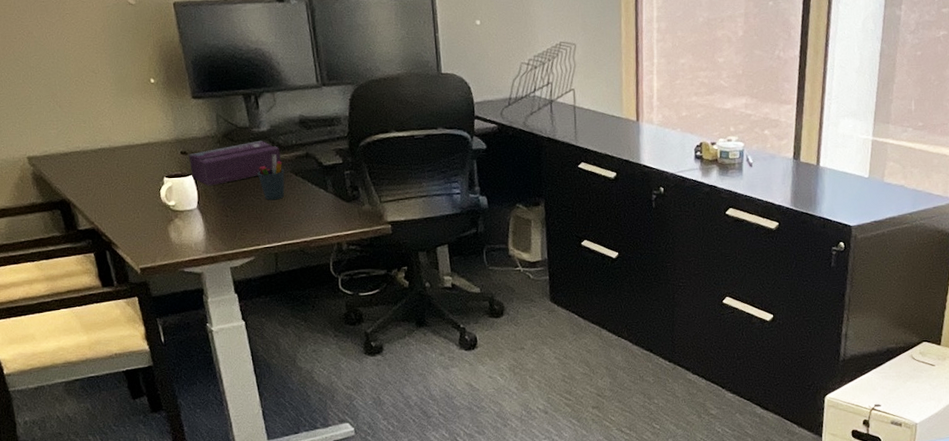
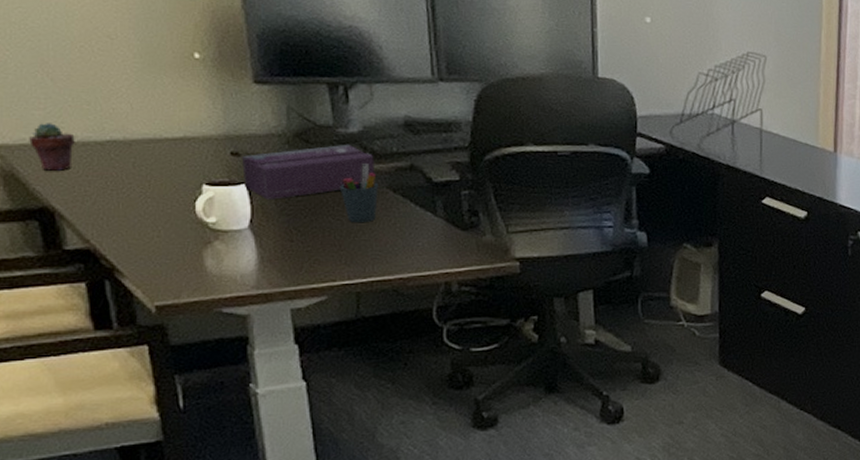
potted succulent: none [49,138,79,173] -> present [29,123,75,171]

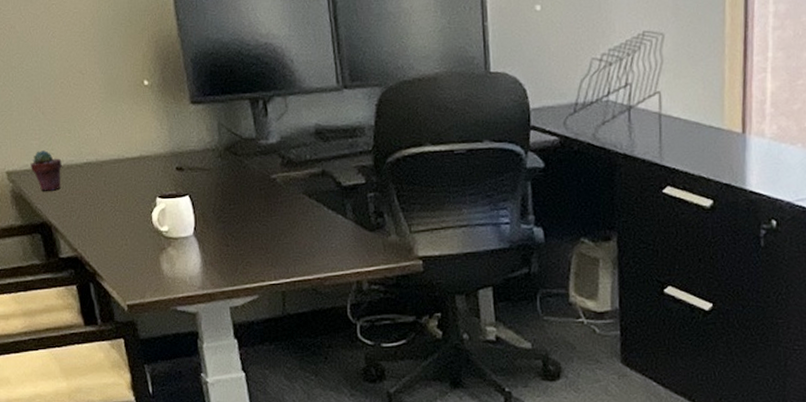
tissue box: present [242,144,375,200] -> none [185,154,293,209]
pen holder: present [340,164,378,223] -> none [264,172,296,228]

